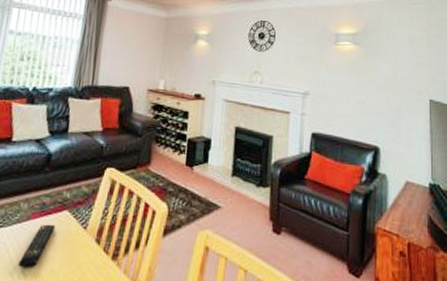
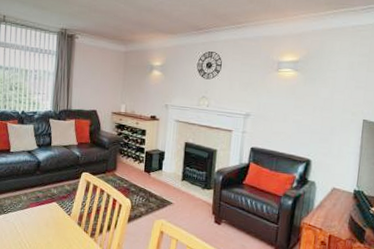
remote control: present [18,224,56,268] -> none [24,211,48,240]

